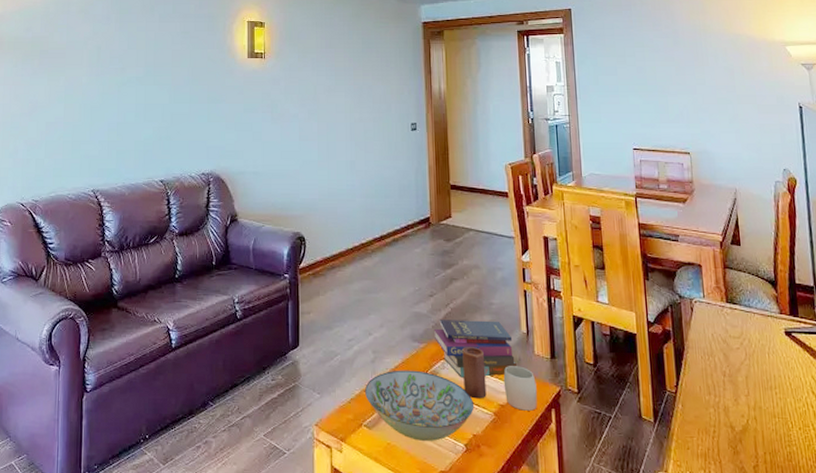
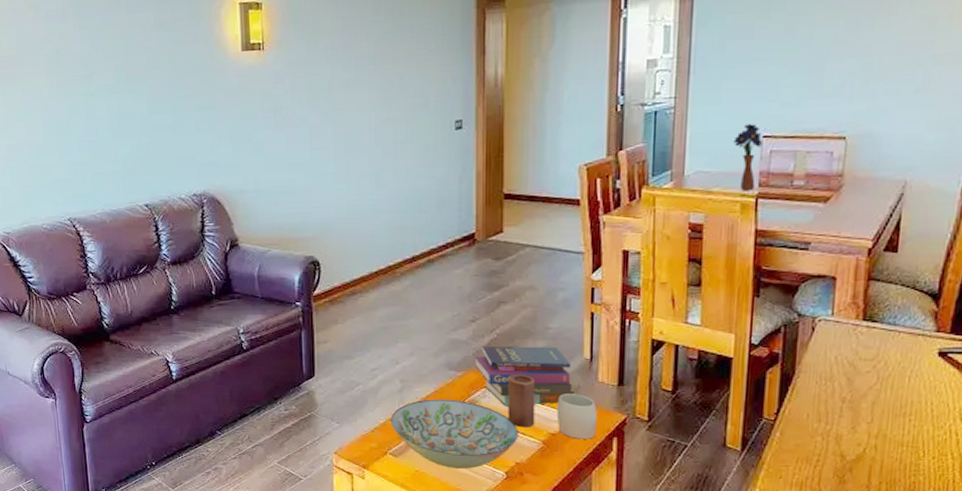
flower arrangement: none [613,139,635,191] -> present [733,124,763,191]

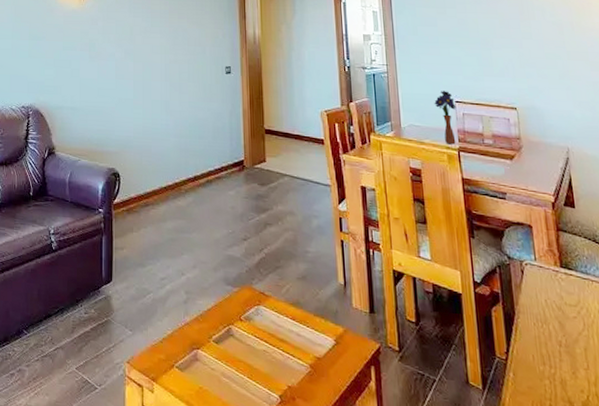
decorative bowl: present [391,399,520,469] -> none [177,312,290,390]
books: present [475,346,574,406] -> none [248,264,333,327]
candle: present [508,375,536,428] -> none [277,294,302,350]
mug: present [556,394,598,439] -> none [319,317,356,366]

